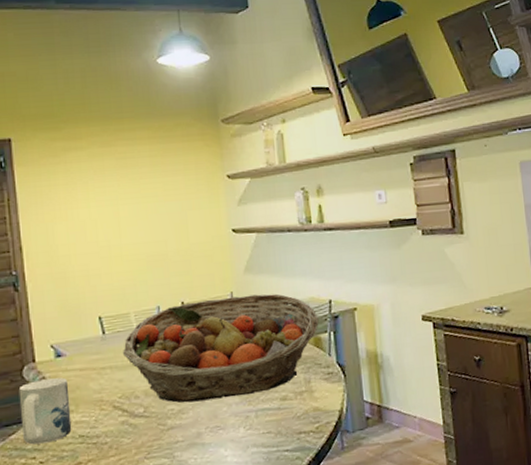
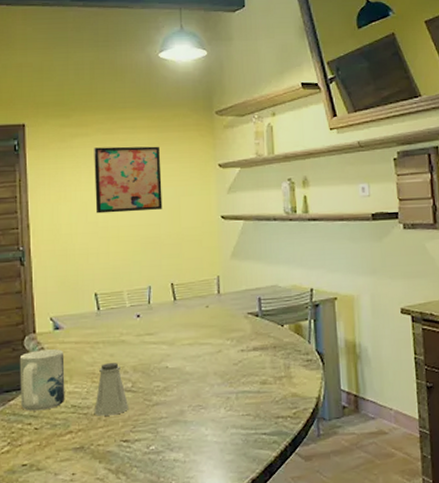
wall art: none [90,158,169,232] -> present [94,146,163,214]
saltshaker: none [104,388,141,445] -> present [94,363,128,416]
fruit basket: present [123,293,319,403] -> none [115,279,300,381]

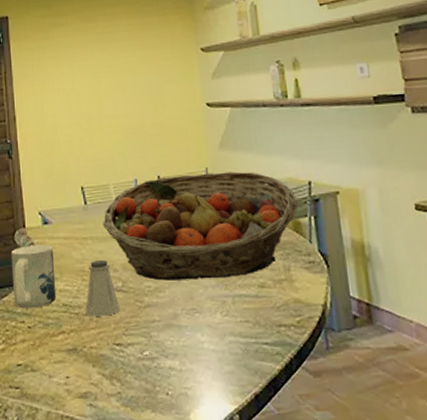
wall art: present [94,146,163,214] -> none [74,32,145,104]
fruit basket: none [115,279,300,381] -> present [103,171,298,281]

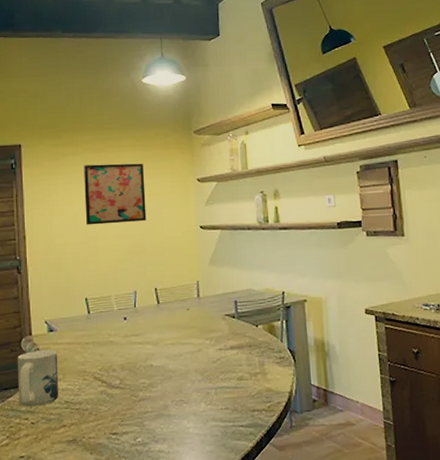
wall art: none [74,32,145,104] -> present [84,163,147,225]
saltshaker: present [85,260,120,317] -> none [85,362,117,411]
fruit basket: present [103,171,298,281] -> none [104,284,273,378]

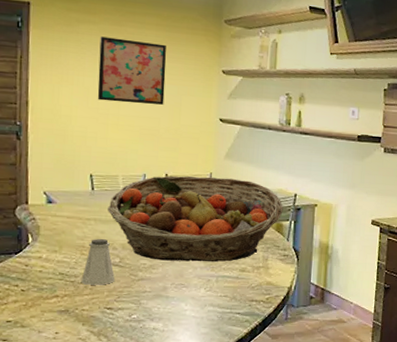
mug: present [17,350,59,407] -> none [9,220,56,275]
saltshaker: none [85,362,117,411] -> present [81,239,115,285]
fruit basket: none [104,284,273,378] -> present [108,175,283,262]

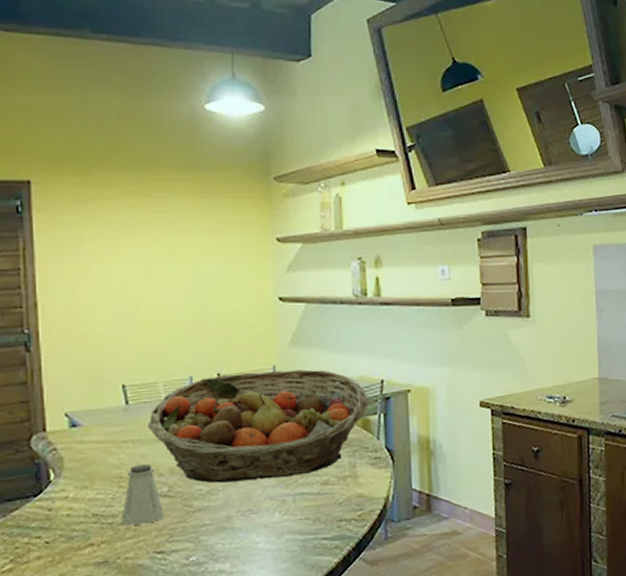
wall art: present [97,36,167,105] -> none [121,213,208,292]

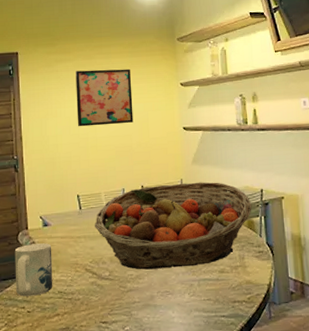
mug: none [25,450,85,523] -> present [14,243,53,297]
wall art: none [121,213,208,292] -> present [75,69,134,127]
saltshaker: present [121,464,164,526] -> none [77,255,106,301]

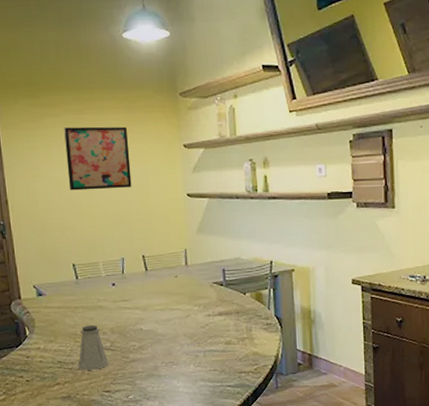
mug: present [14,243,53,297] -> none [8,313,52,366]
saltshaker: none [77,255,106,301] -> present [78,325,108,371]
fruit basket: present [95,182,252,270] -> none [93,252,261,341]

